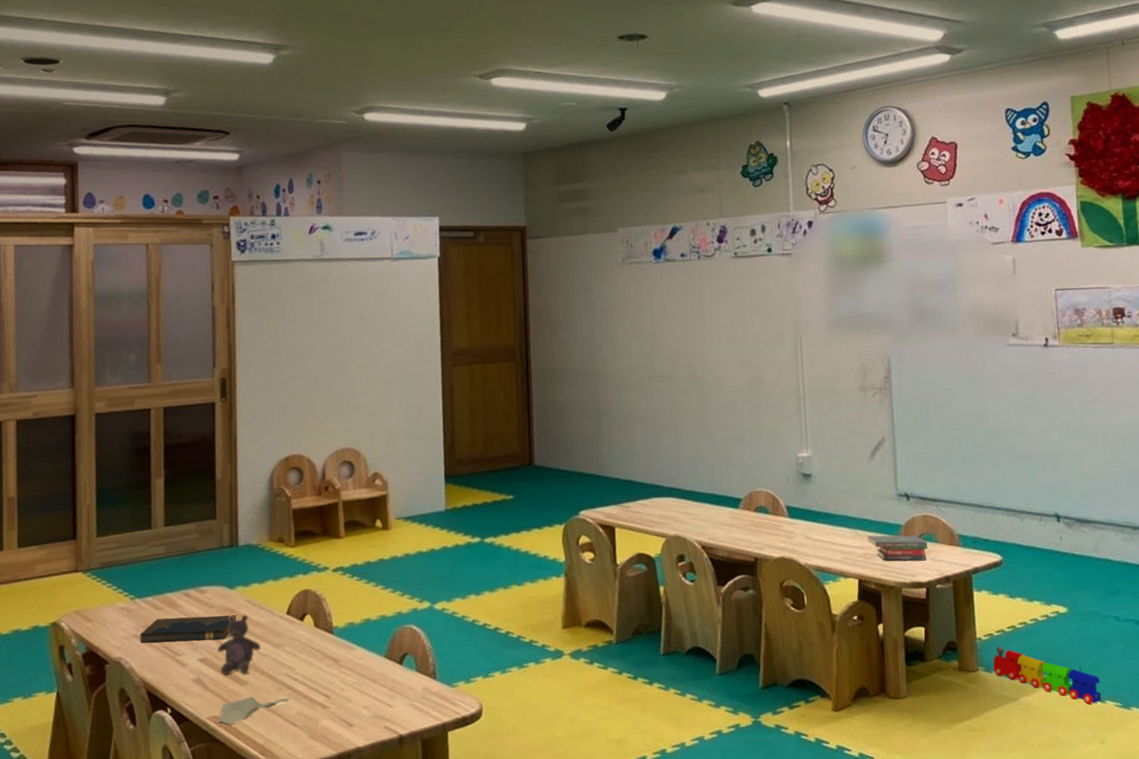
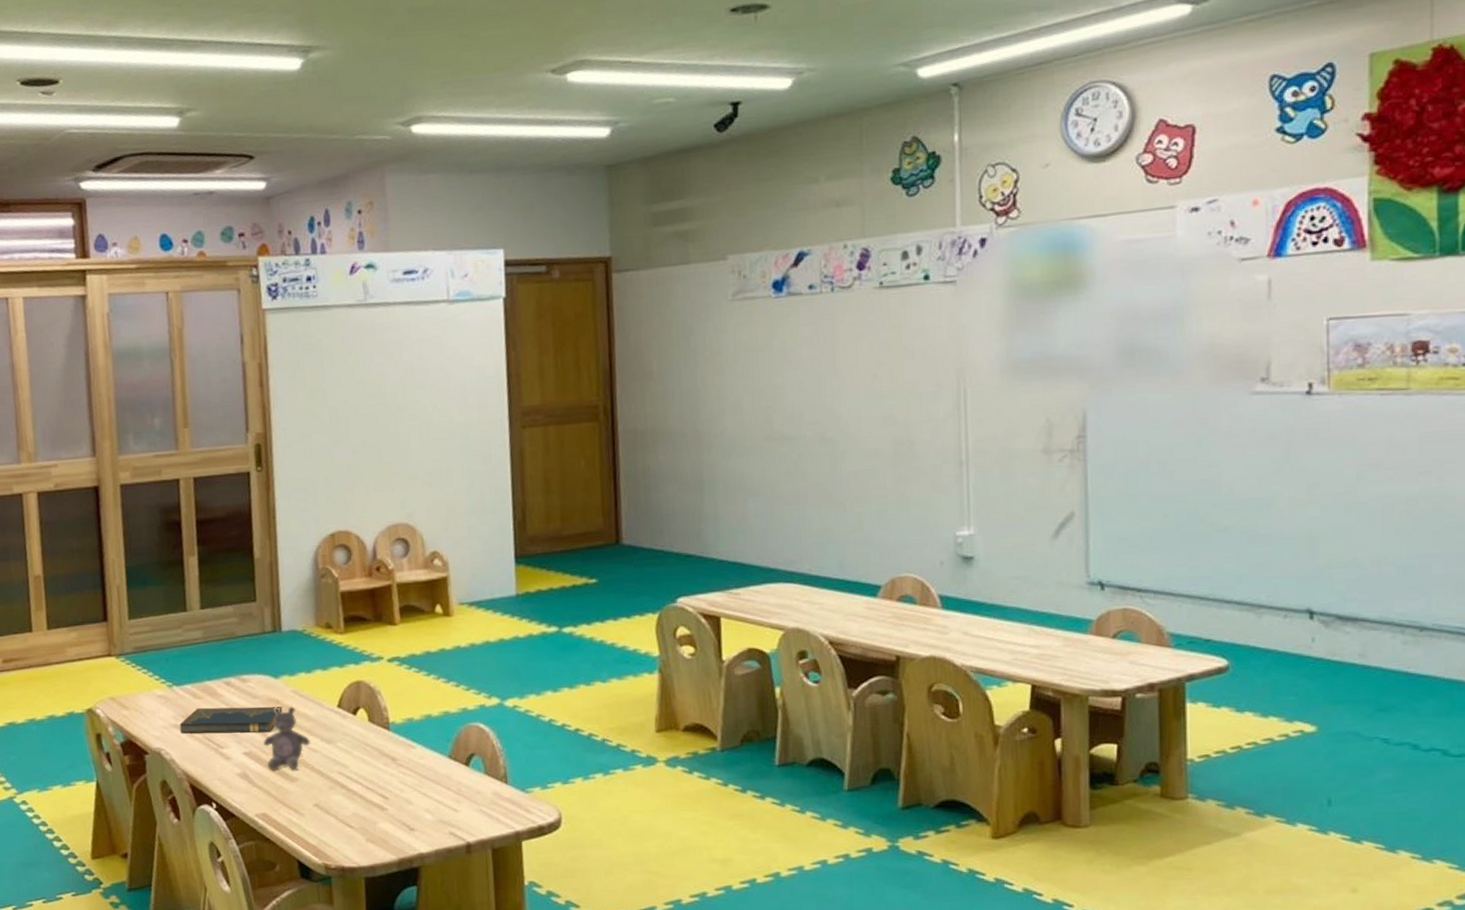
paper: present [216,696,291,725] -> none [265,794,345,824]
books: present [867,535,928,562] -> none [1045,632,1126,665]
toy train: present [993,646,1101,704] -> none [1208,770,1357,844]

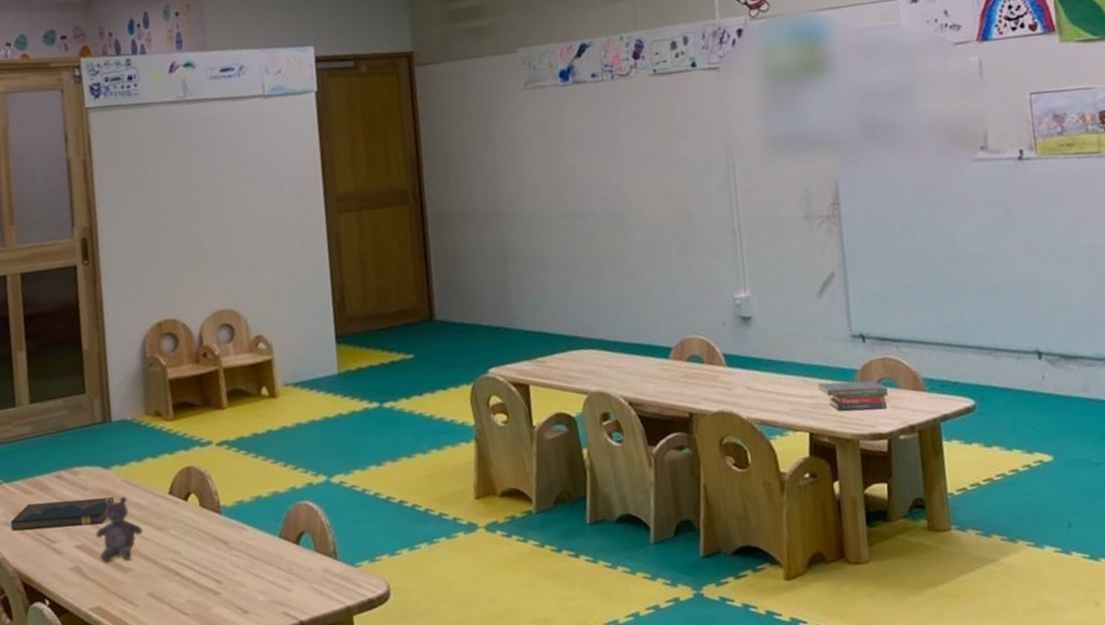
books: none [1045,632,1126,665] -> present [818,380,888,411]

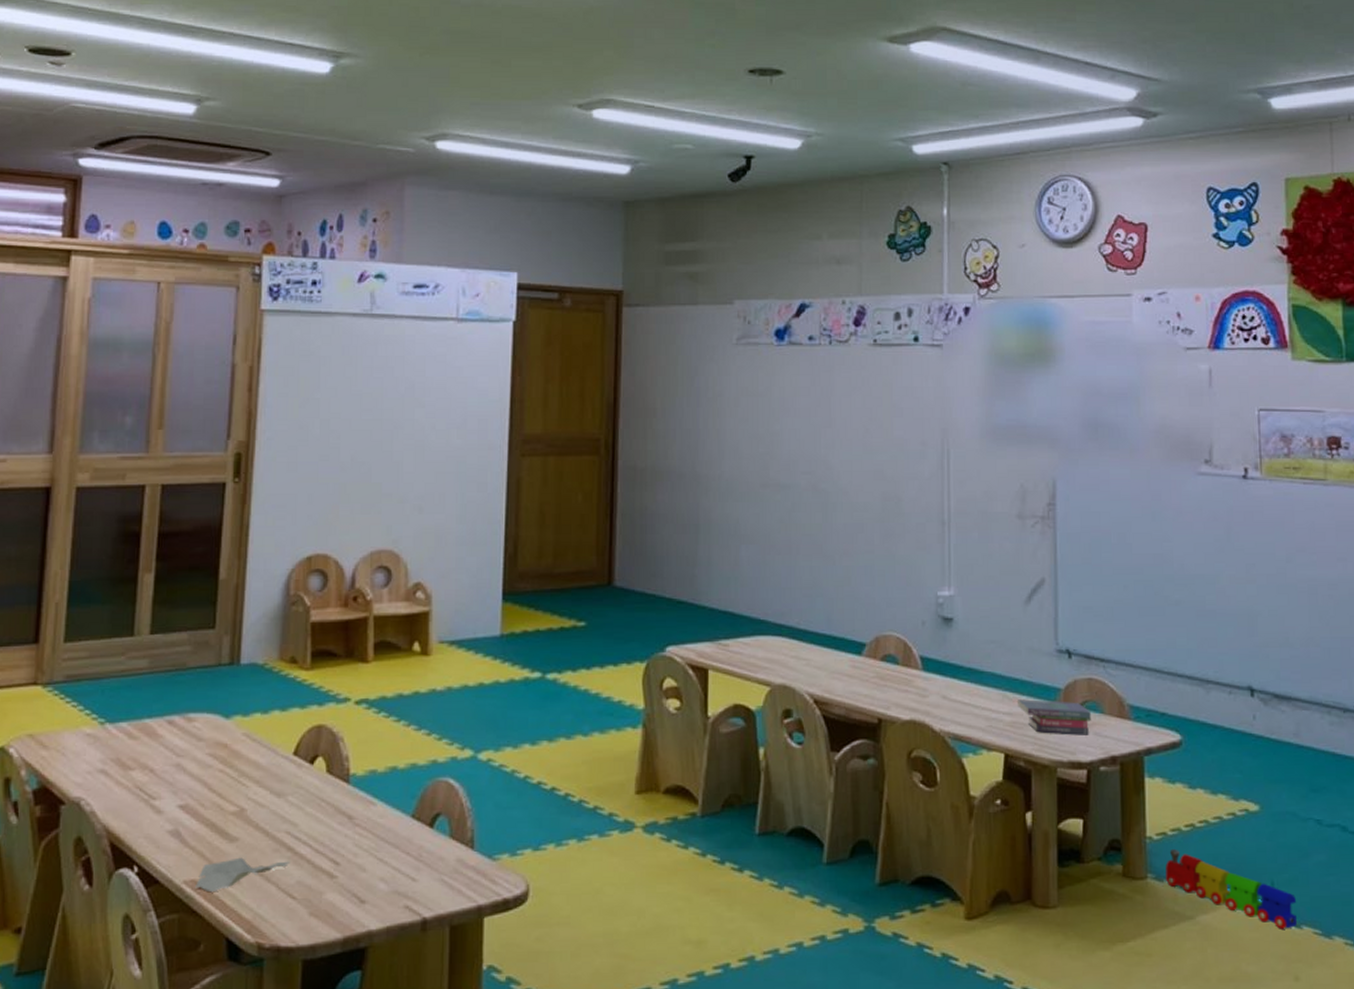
hardcover book: present [10,497,115,531] -> none [107,750,231,783]
stuffed animal: present [96,496,144,562] -> none [203,752,259,828]
paper: none [99,584,179,616] -> present [194,857,290,893]
toy train: none [967,501,1095,563] -> present [1166,848,1297,929]

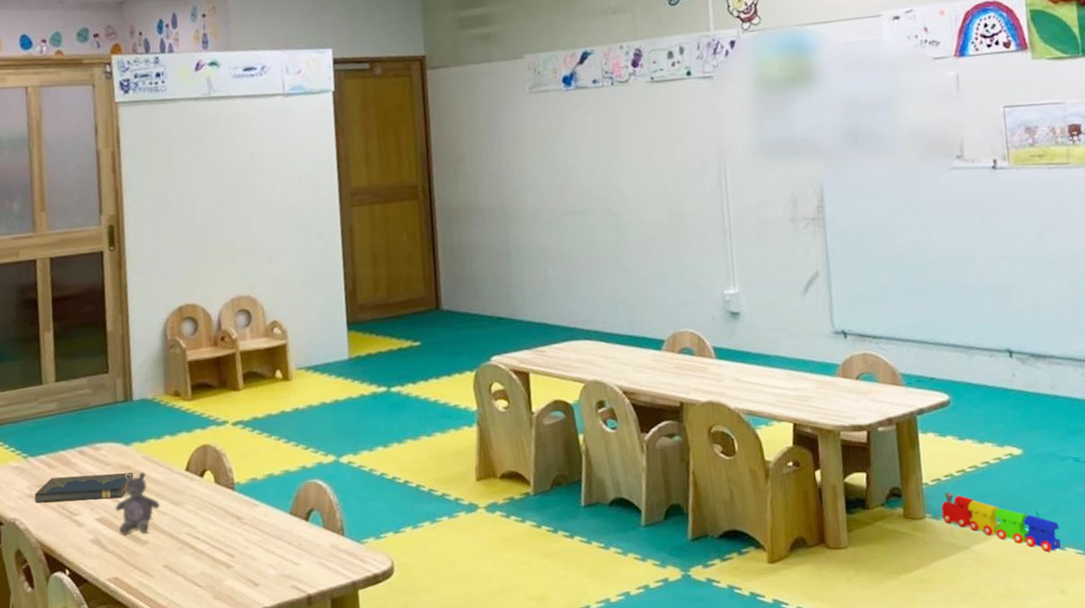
hardcover book: none [107,750,231,783] -> present [34,472,134,503]
paper: present [194,857,290,893] -> none [117,556,193,586]
stuffed animal: none [203,752,259,828] -> present [115,471,161,534]
books: present [1018,699,1091,735] -> none [801,375,868,403]

